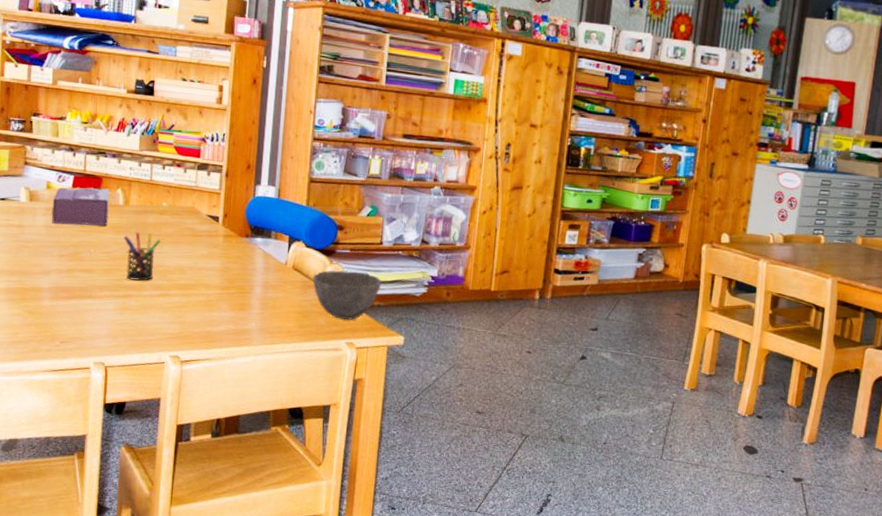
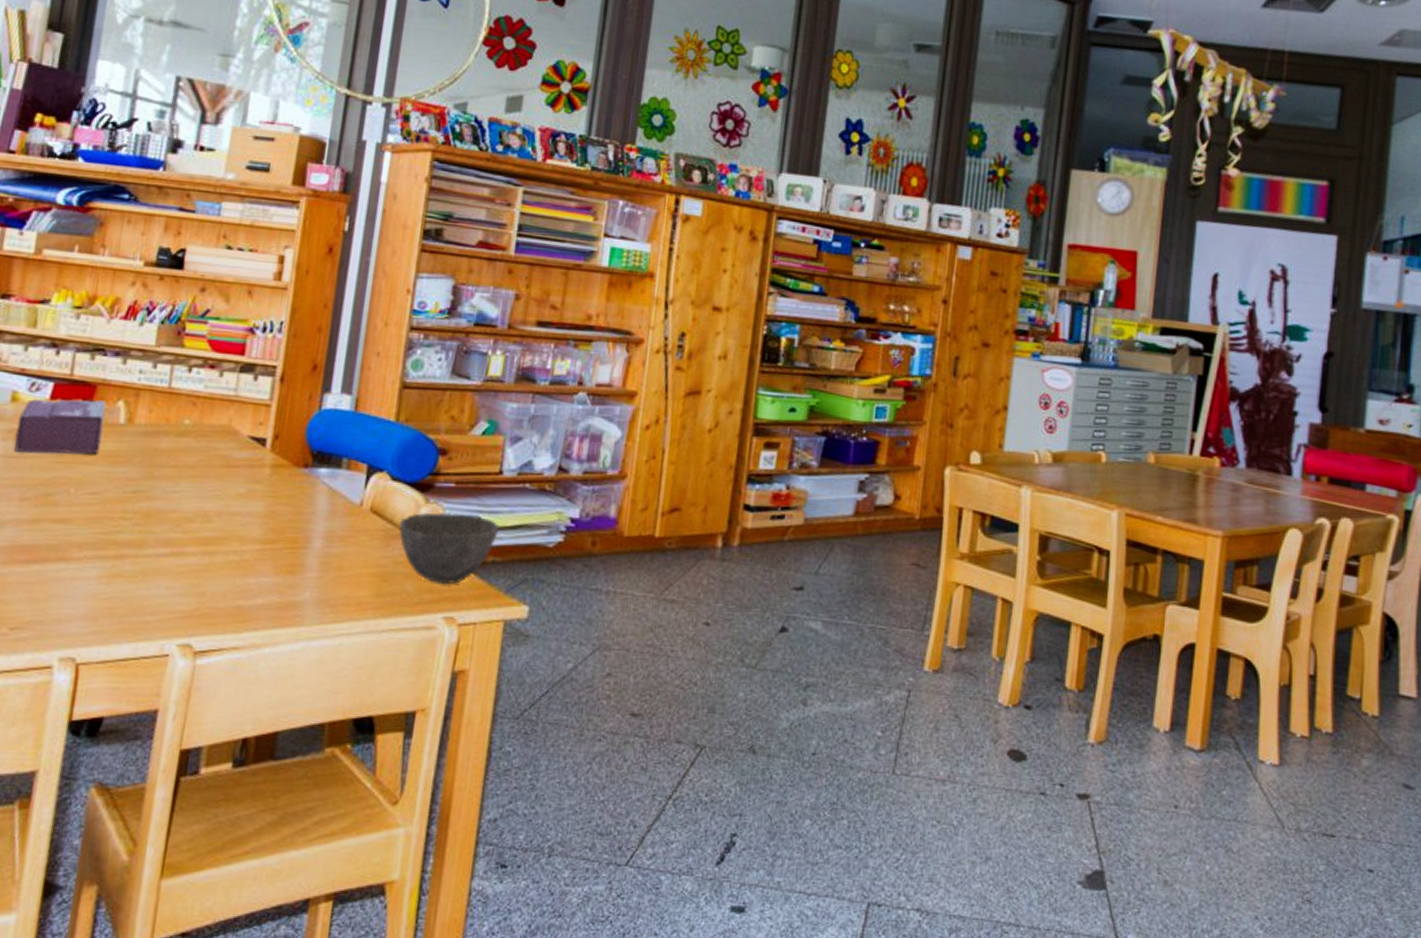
pen holder: present [123,231,161,281] -> none [120,461,177,534]

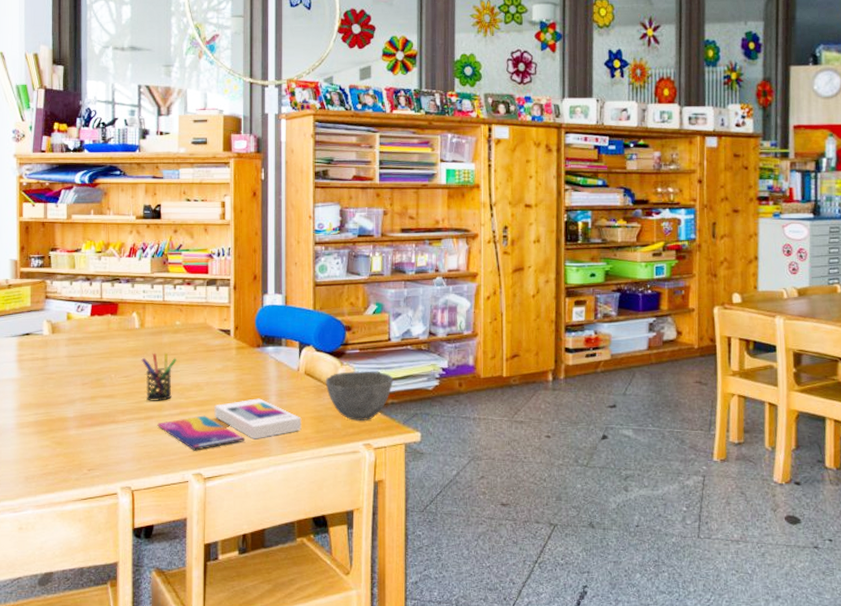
tissue box: present [14,399,107,455] -> none [73,314,126,353]
pen holder: none [120,461,177,534] -> present [141,352,177,401]
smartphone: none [132,540,357,611] -> present [157,398,302,451]

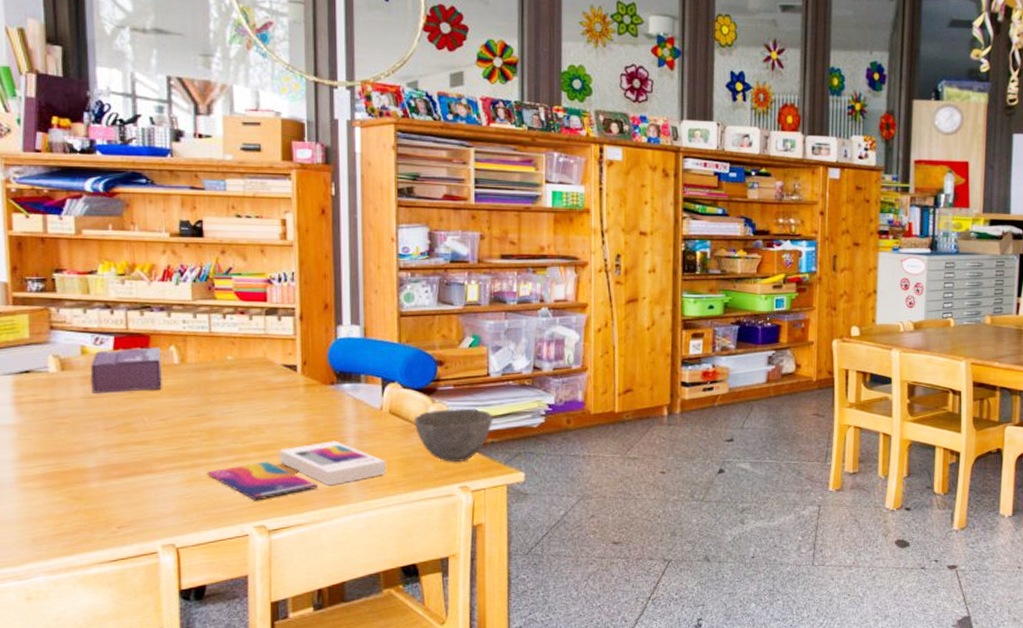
tissue box: none [73,314,126,353] -> present [90,347,162,393]
pen holder: present [141,352,177,401] -> none [183,391,229,447]

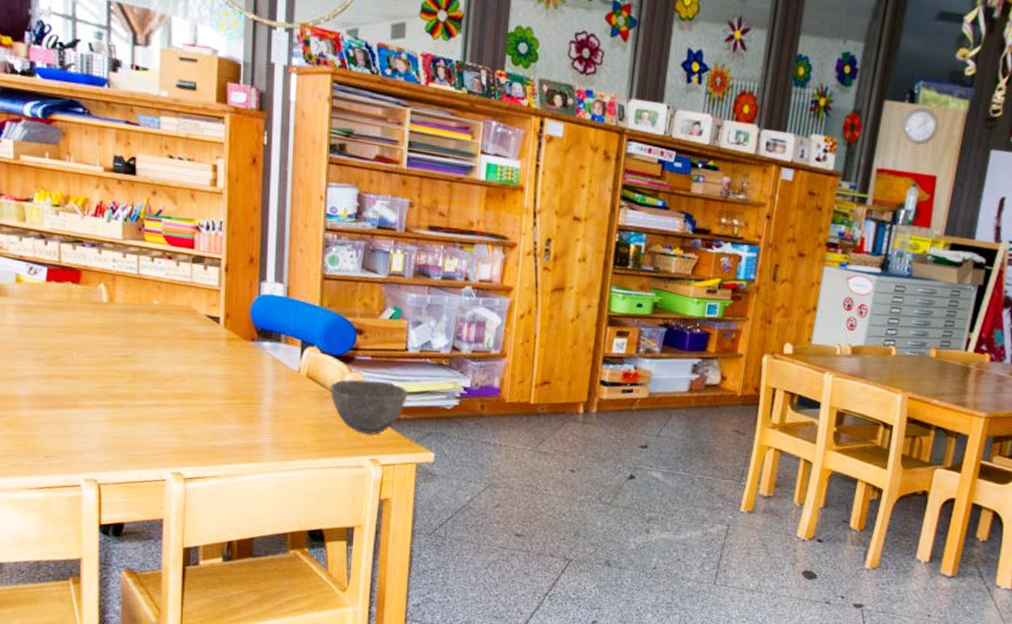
tissue box: present [90,347,162,393] -> none [24,281,91,326]
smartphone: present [207,440,387,501] -> none [129,397,301,448]

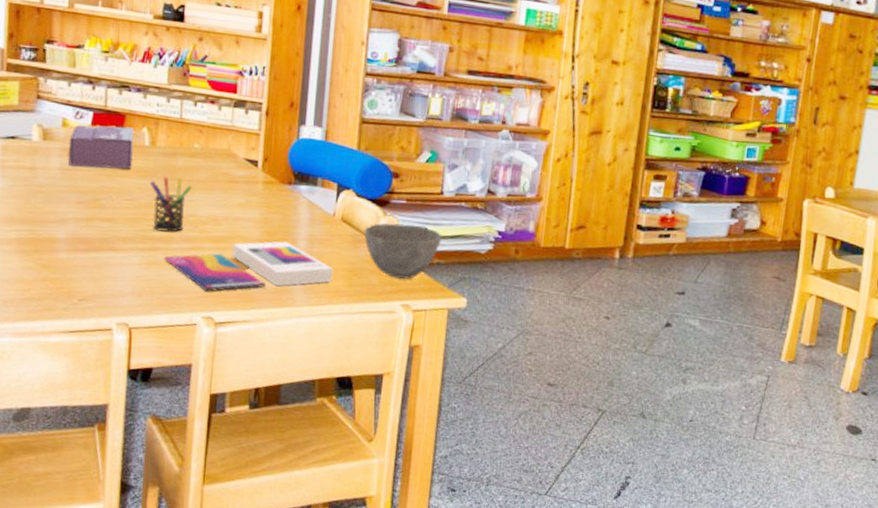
tissue box: none [24,281,91,326] -> present [68,125,134,169]
pen holder: none [110,333,154,389] -> present [149,176,192,232]
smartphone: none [129,397,301,448] -> present [164,241,333,292]

